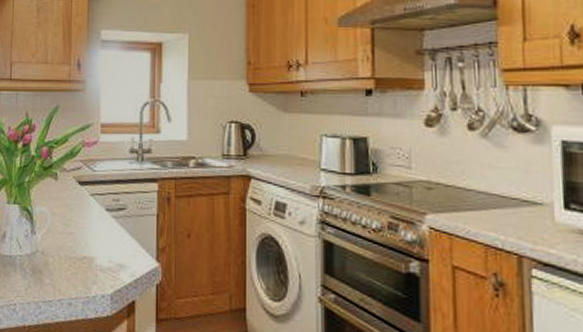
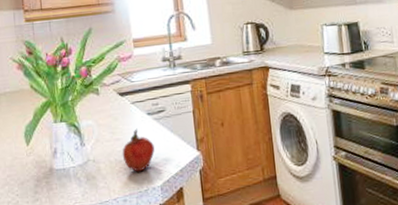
fruit: none [73,224,109,274] -> present [122,128,155,172]

